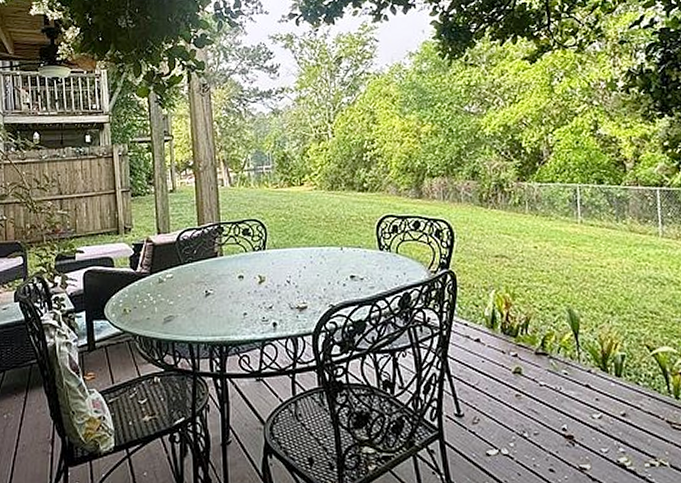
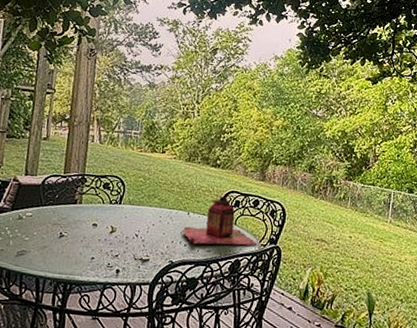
lantern: none [338,223,427,282] -> present [182,196,258,246]

